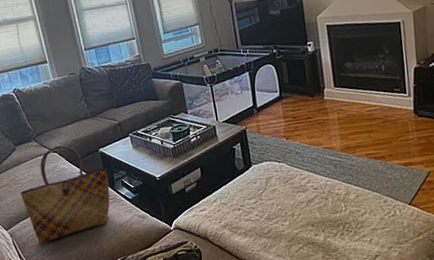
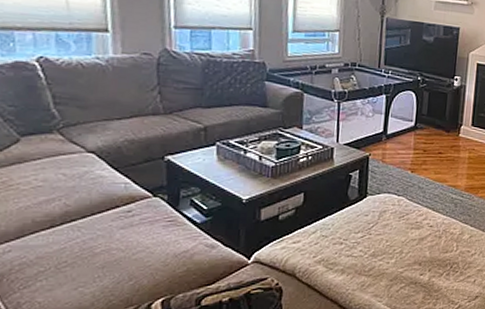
tote bag: present [20,145,110,244] -> none [12,144,173,277]

